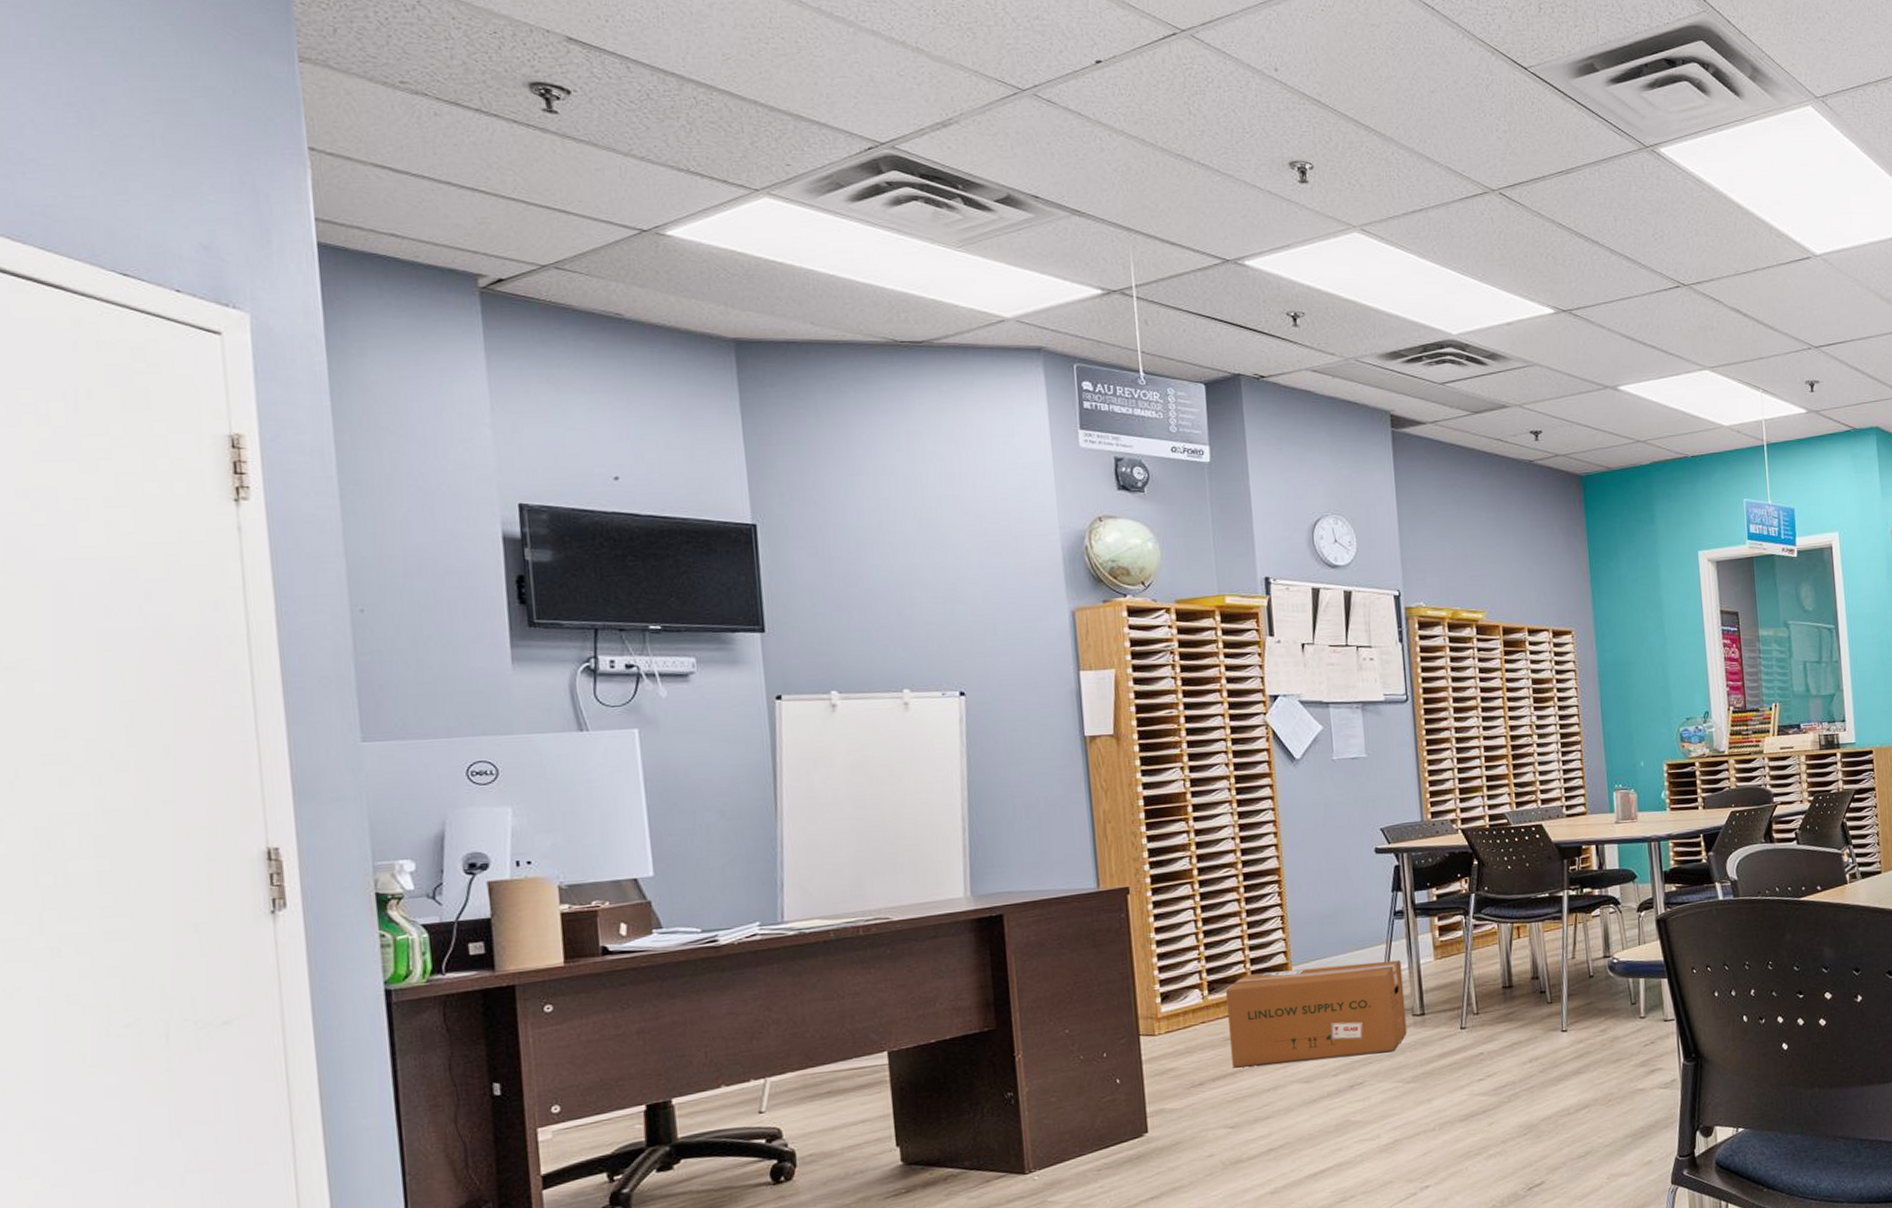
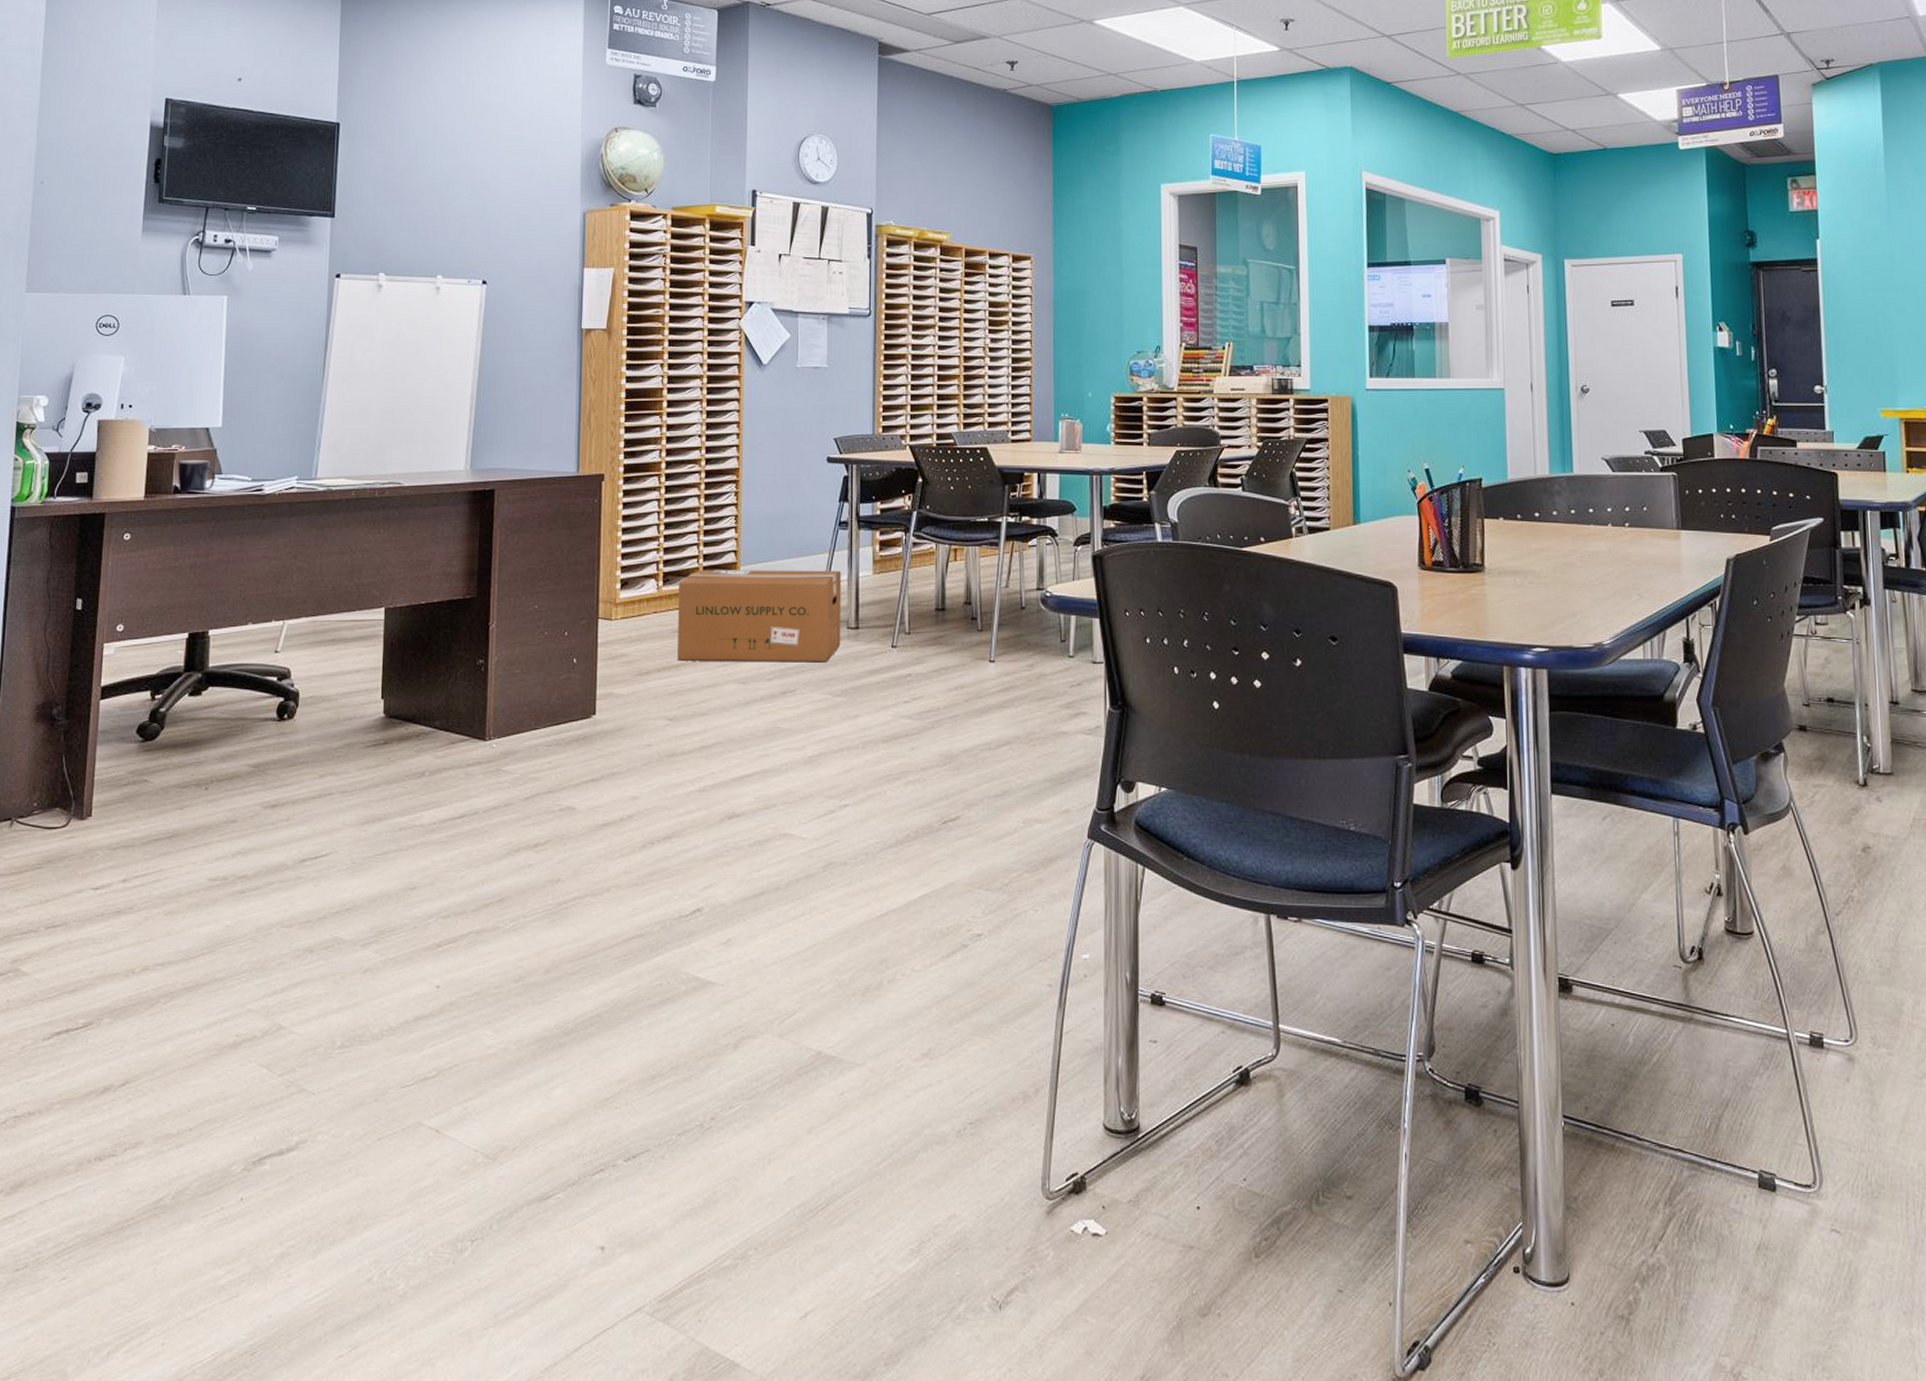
mug: none [602,914,655,956] -> present [177,459,216,495]

